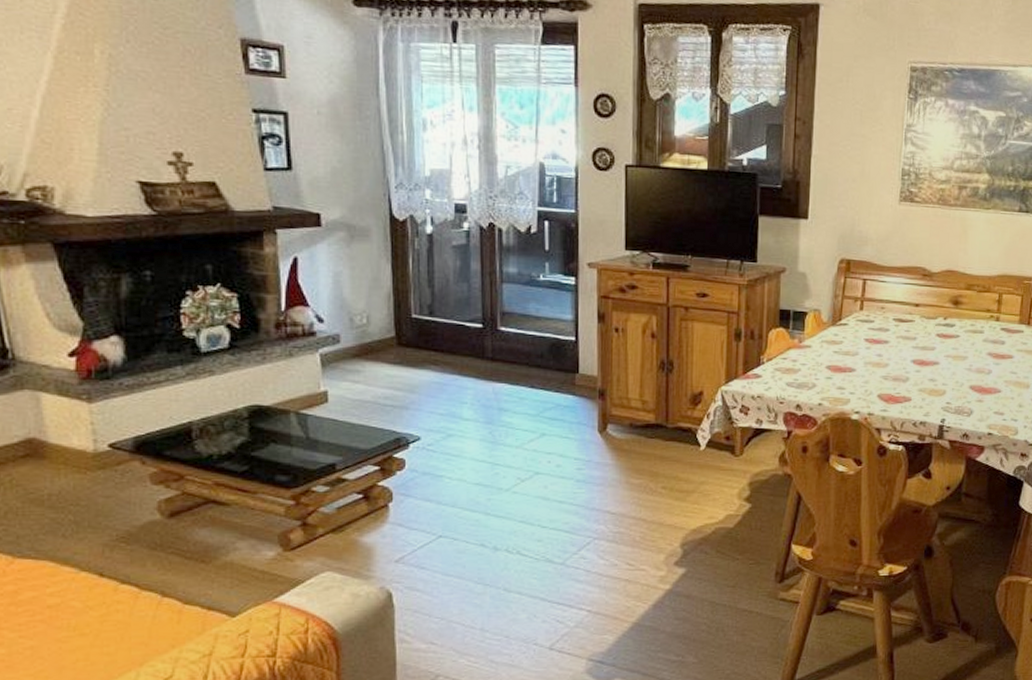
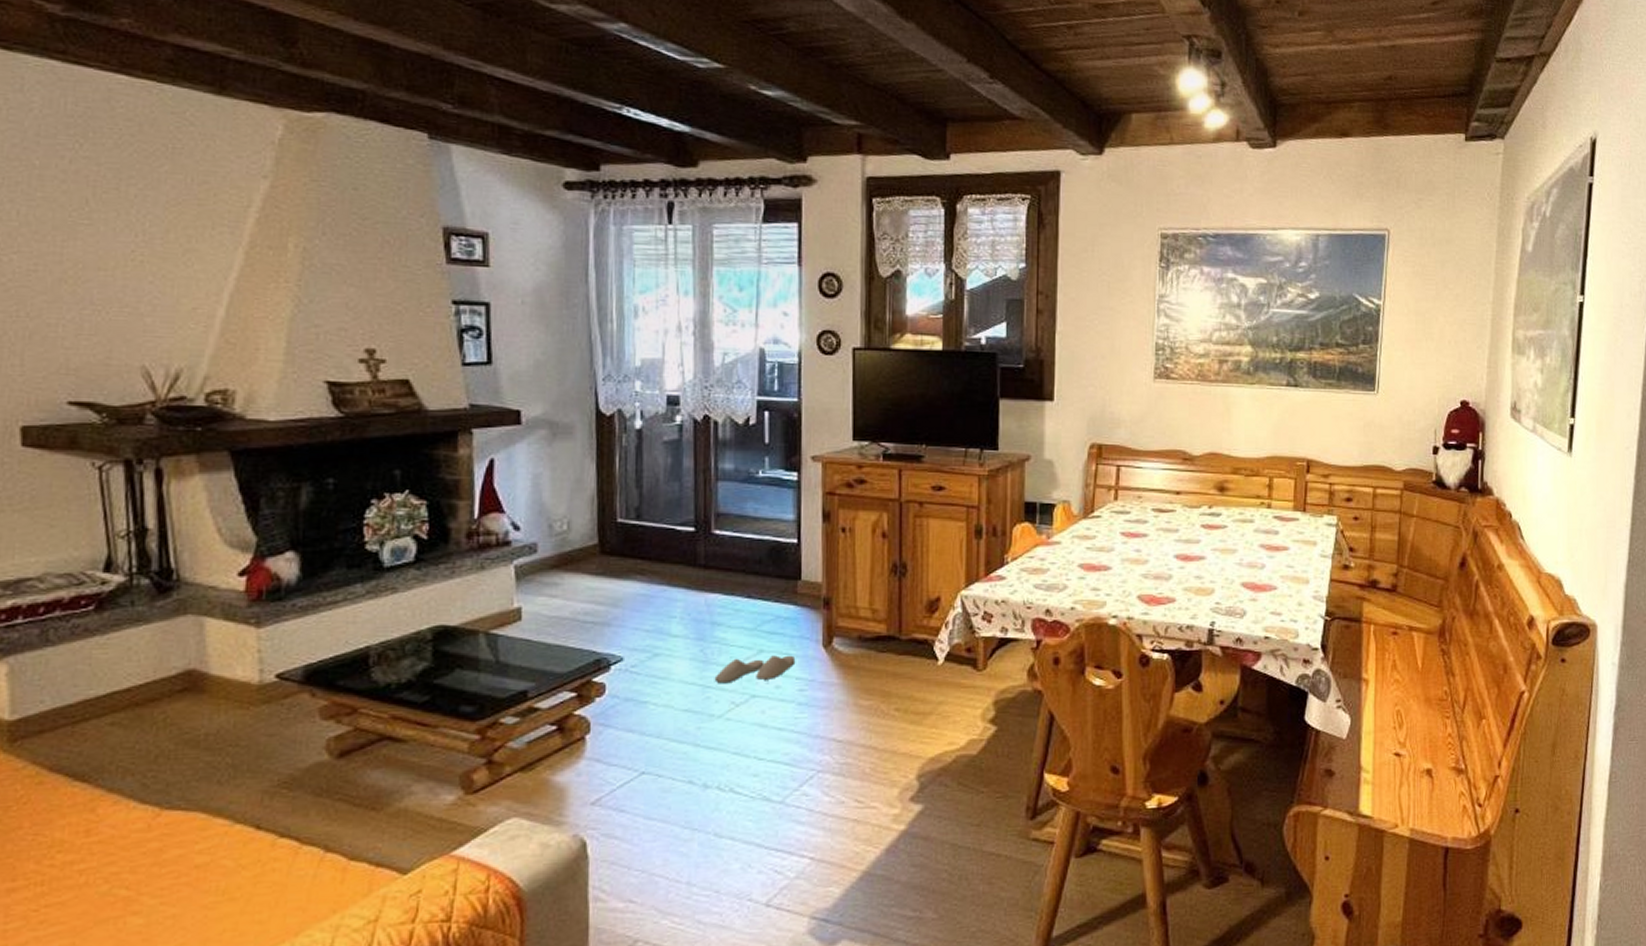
slippers: none [502,438,574,462] -> present [714,655,796,684]

